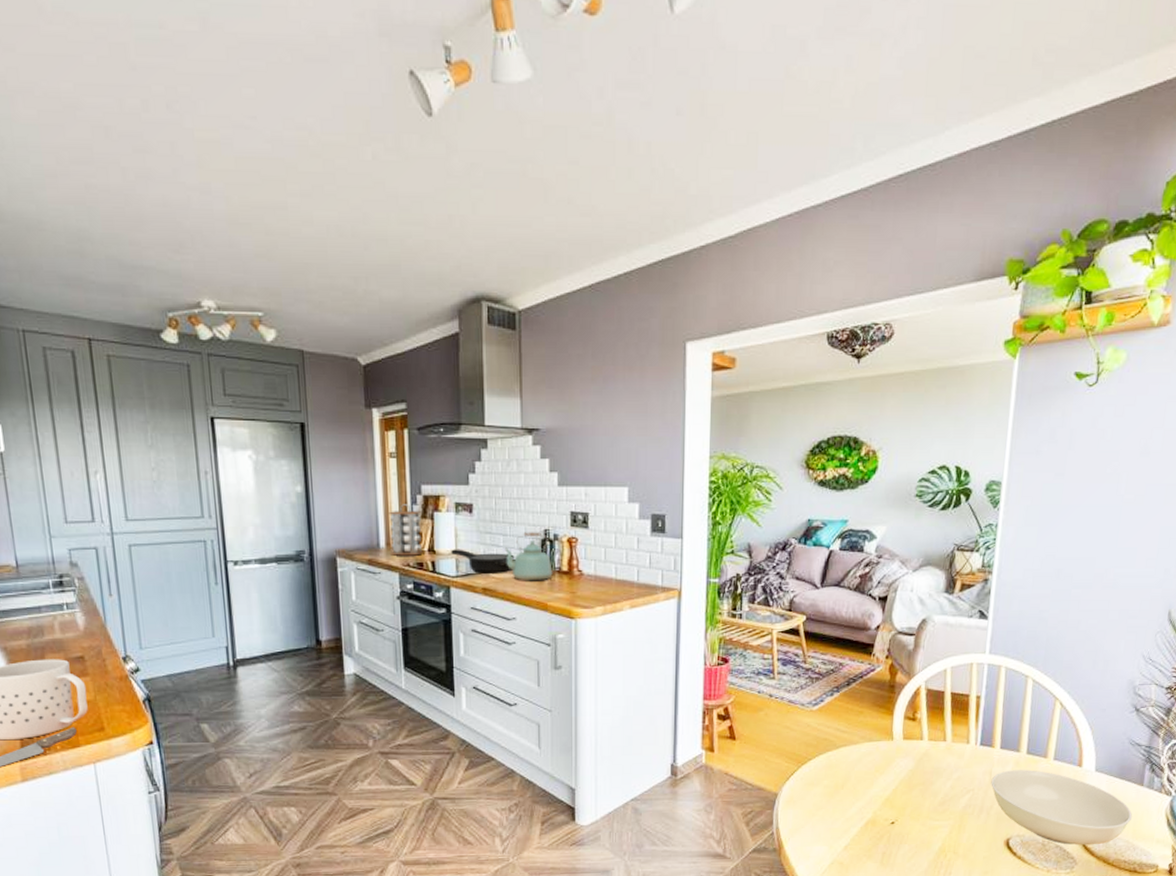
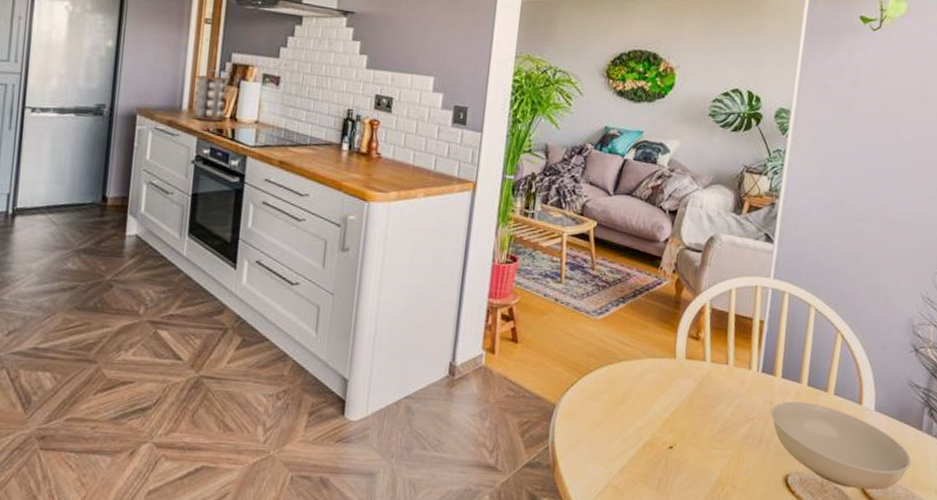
frying pan: present [451,549,515,573] -> none [252,119,316,148]
kettle: present [504,532,553,581] -> none [305,110,352,160]

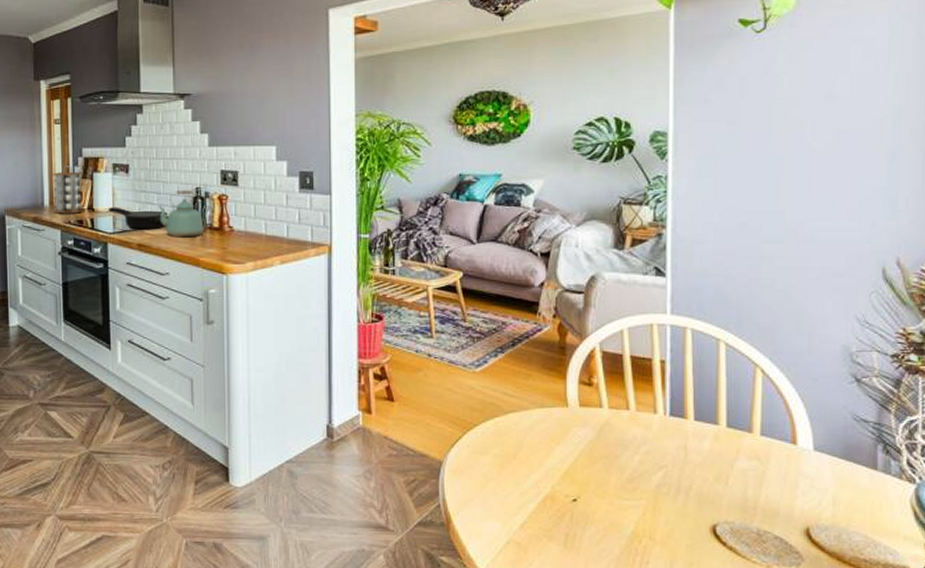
frying pan: none [252,119,316,148] -> present [109,207,169,230]
kettle: none [305,110,352,160] -> present [158,190,204,237]
bowl: present [771,401,912,490] -> none [687,445,869,539]

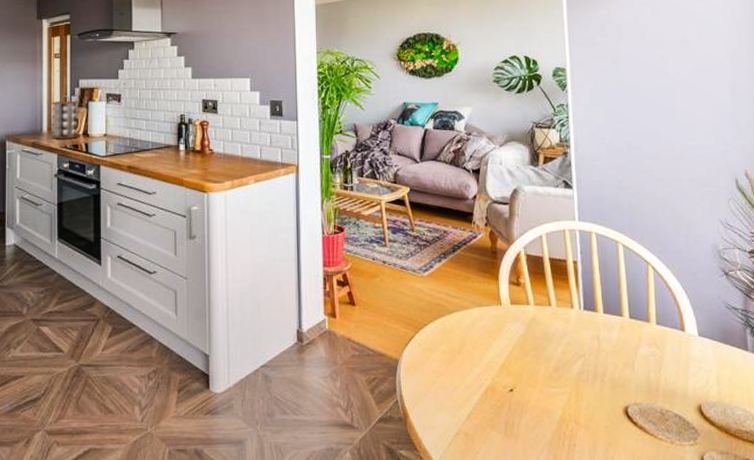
frying pan: present [109,207,169,230] -> none [102,132,156,153]
kettle: present [158,190,204,237] -> none [146,117,188,160]

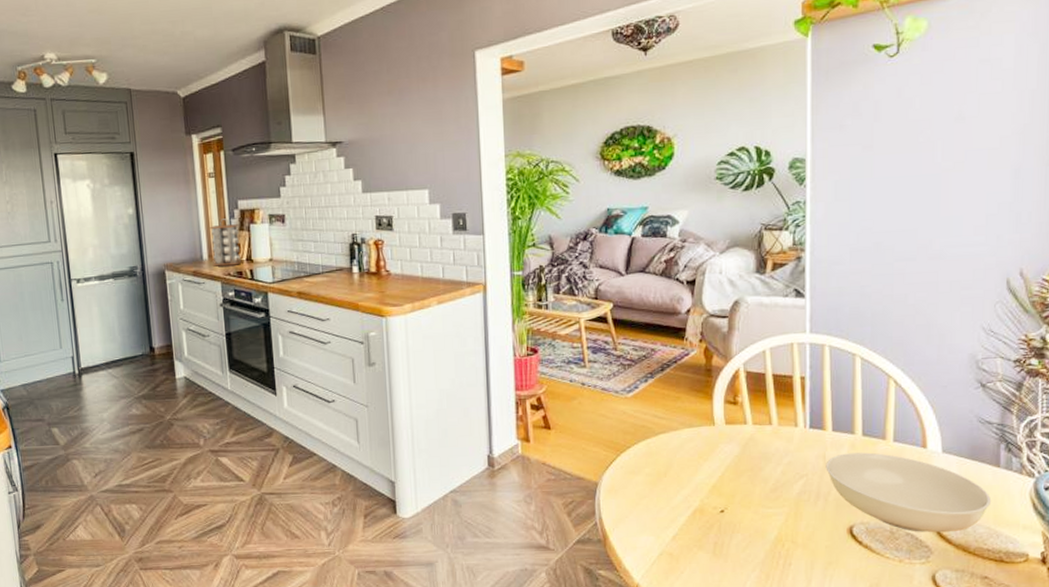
bowl: none [600,334,745,415] -> present [826,452,992,533]

